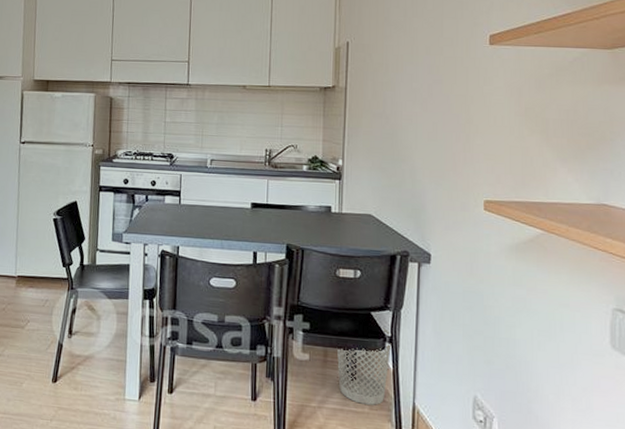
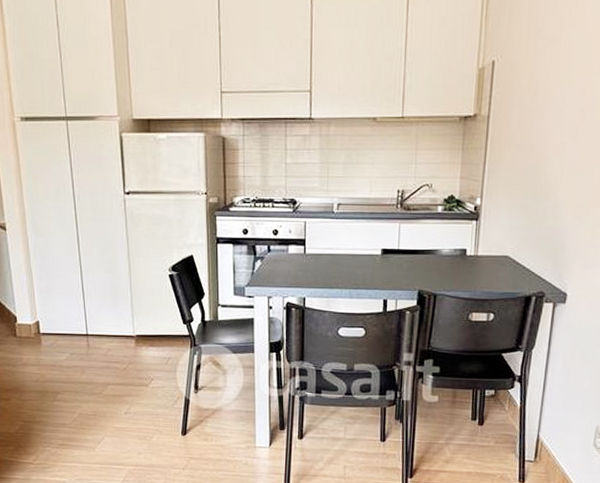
wastebasket: present [337,327,392,405] -> none [466,367,521,439]

